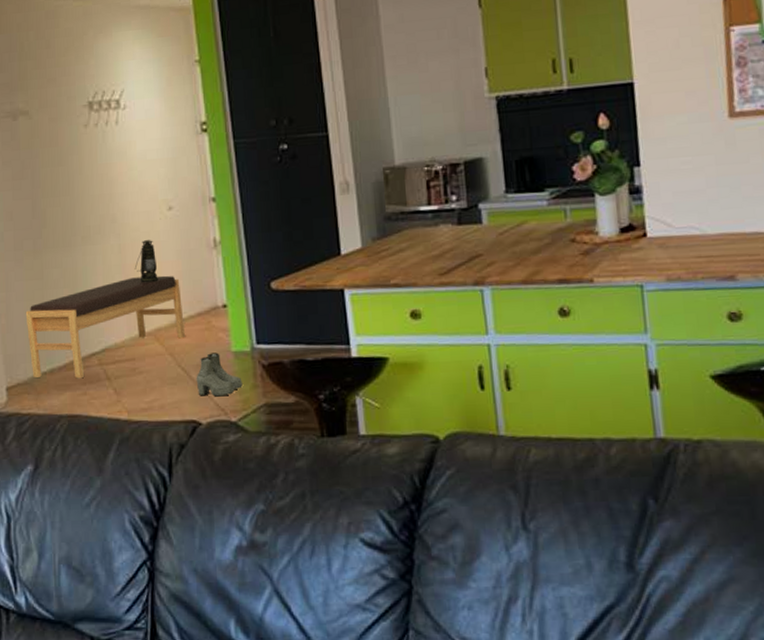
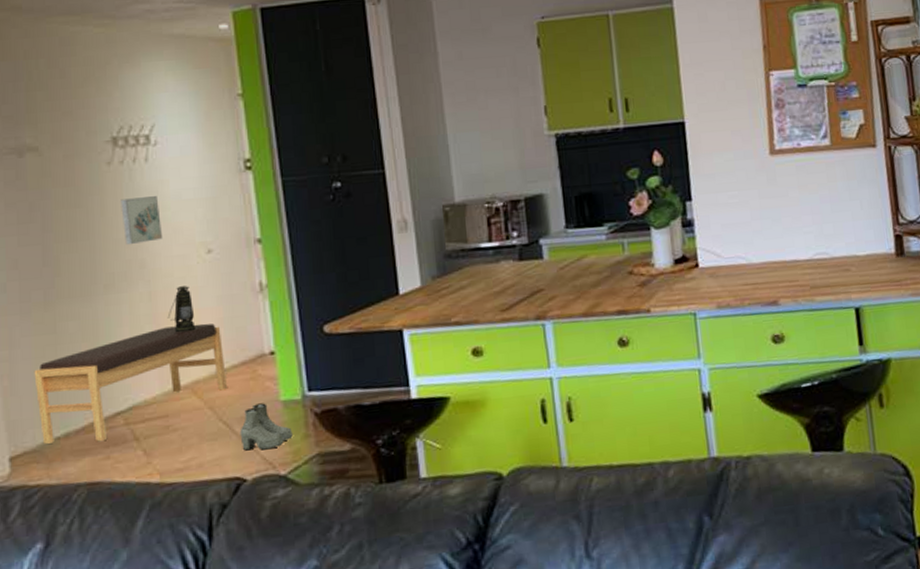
wall art: none [95,156,131,201] -> present [121,196,163,245]

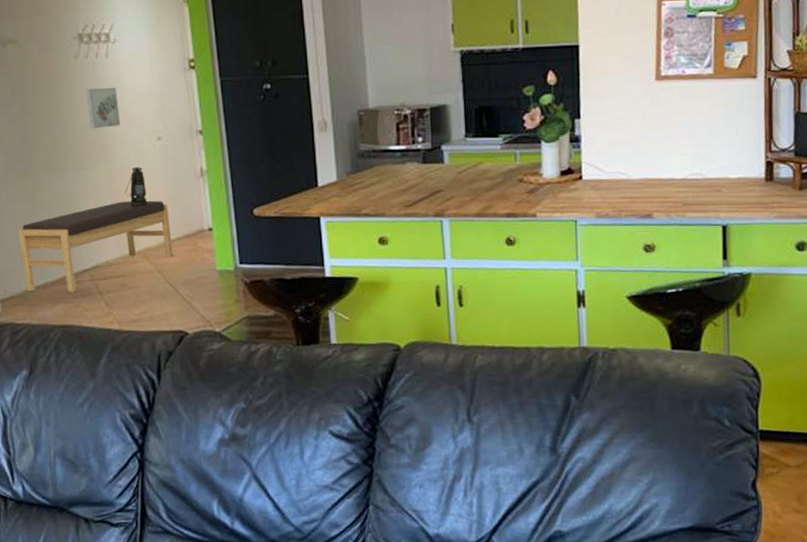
boots: present [239,403,293,451] -> none [183,271,226,310]

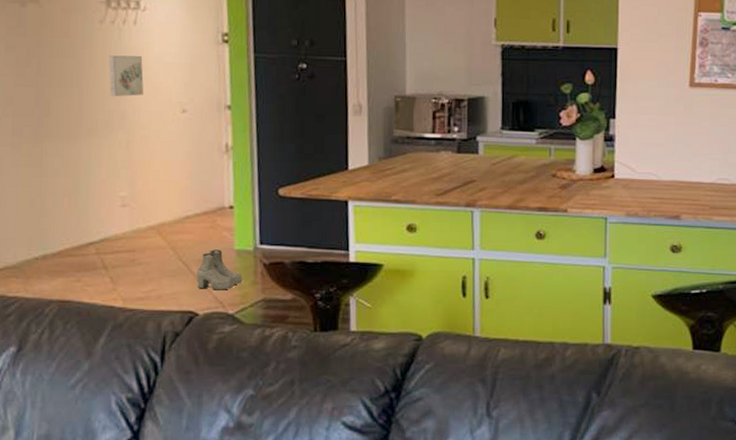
bench: present [18,200,173,293] -> none [19,173,189,266]
lantern: present [124,167,148,207] -> none [141,139,166,180]
boots: none [183,271,226,310] -> present [196,250,243,290]

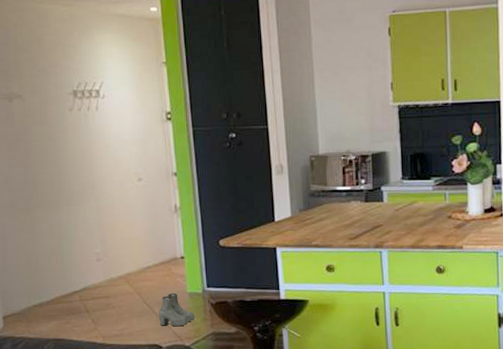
wall art: present [109,55,144,97] -> none [79,136,108,172]

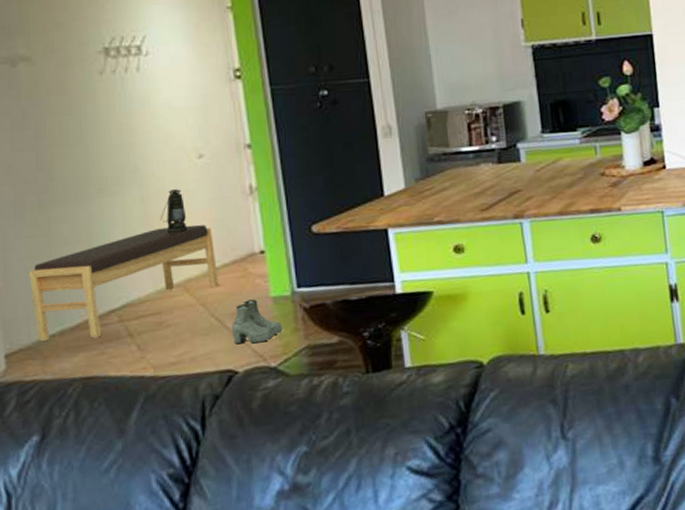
bench: none [19,232,150,311] -> present [28,225,219,341]
lantern: none [110,204,129,238] -> present [160,189,188,234]

